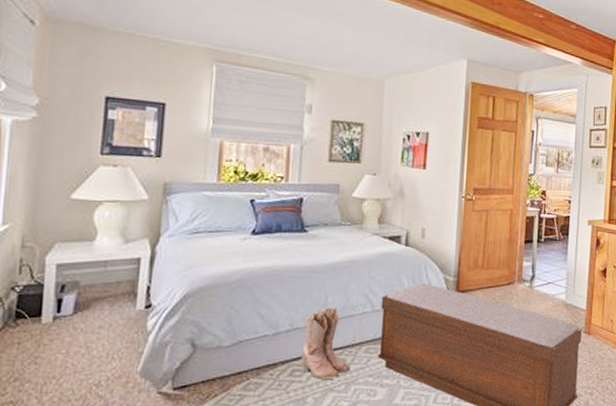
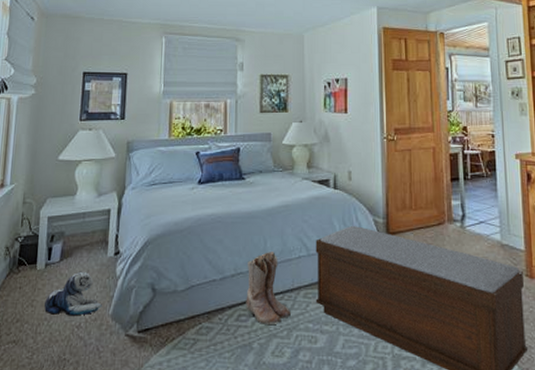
plush toy: none [52,325,128,374] -> present [44,271,102,316]

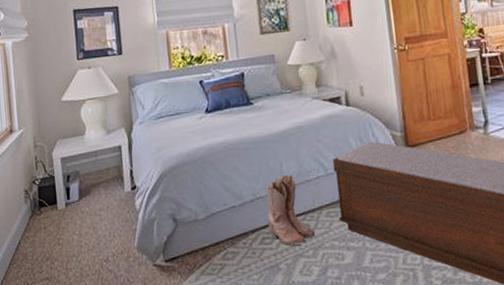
plush toy: present [44,271,102,316] -> none [71,207,127,251]

